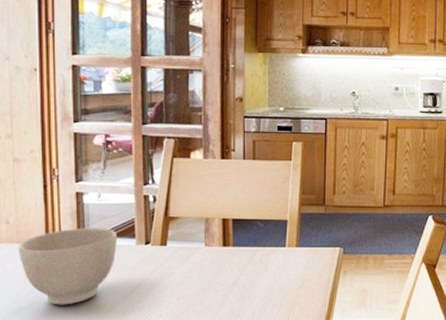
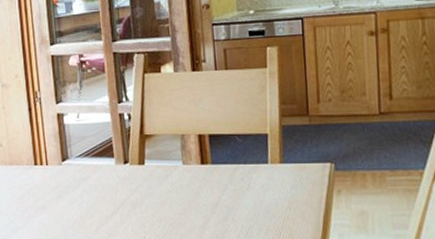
bowl: present [18,228,117,305] -> none [11,148,98,225]

